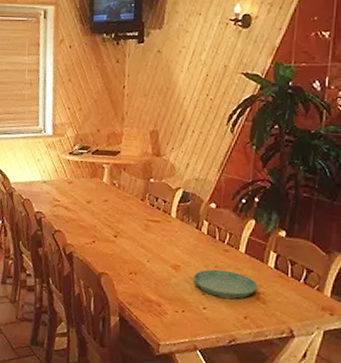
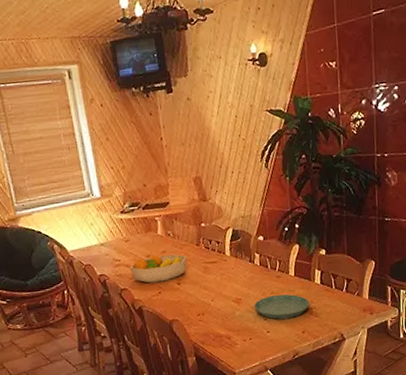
fruit bowl: none [68,201,129,232] -> present [130,254,188,283]

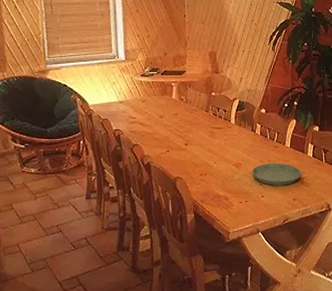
fruit bowl: present [130,254,188,283] -> none [144,115,196,141]

